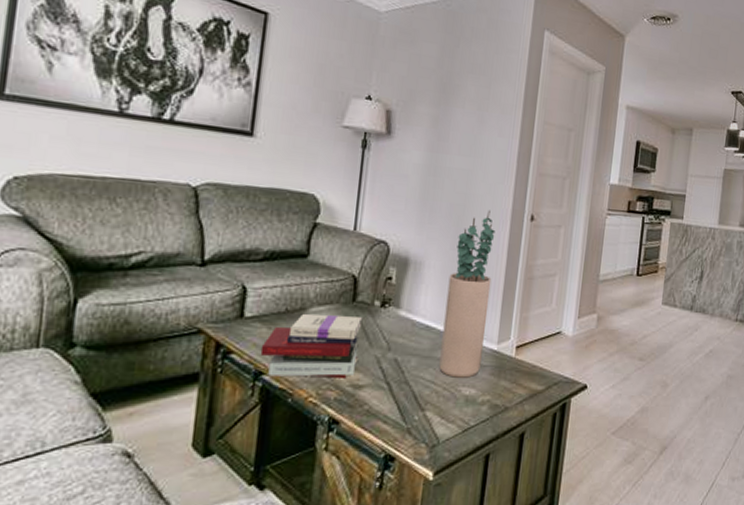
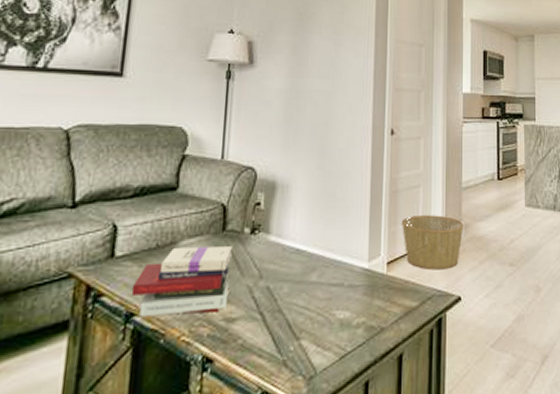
vase: present [439,210,496,378] -> none [311,127,358,301]
basket: none [534,303,598,358] -> present [402,215,464,270]

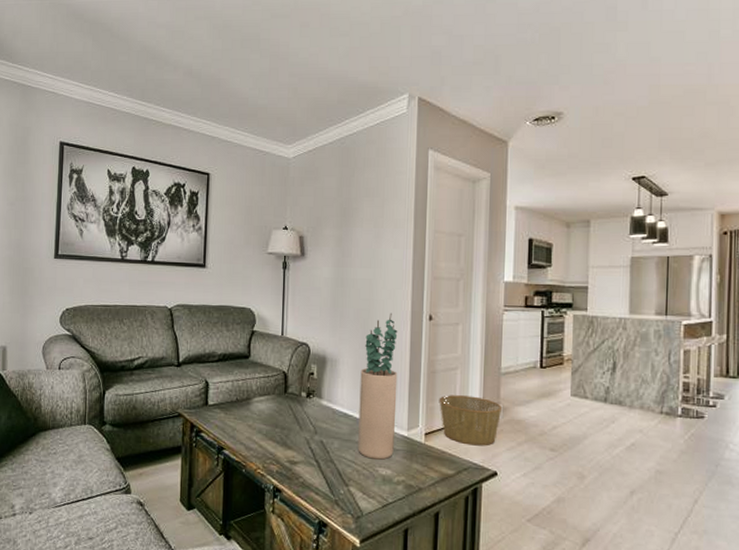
books: present [131,246,232,317] -> none [221,402,293,455]
vase: none [311,127,358,301] -> present [358,312,398,460]

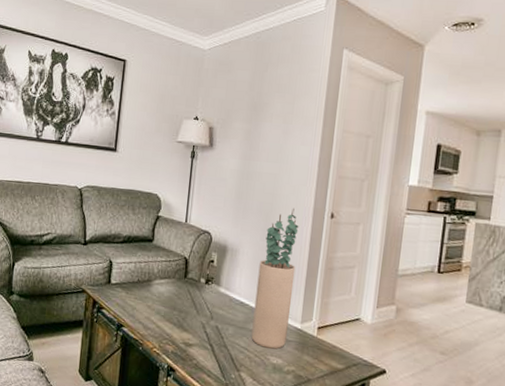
basket: present [440,395,503,446] -> none [335,292,397,344]

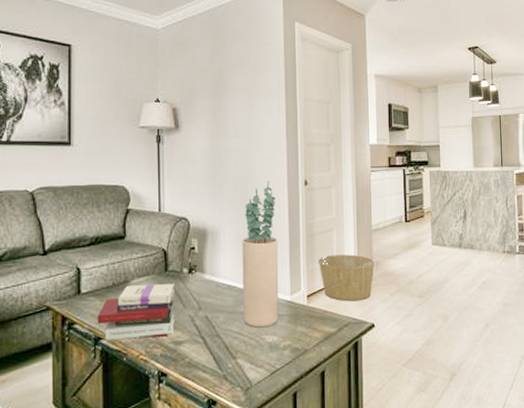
books: none [121,284,191,337] -> present [97,284,176,341]
basket: none [335,292,397,344] -> present [319,254,376,302]

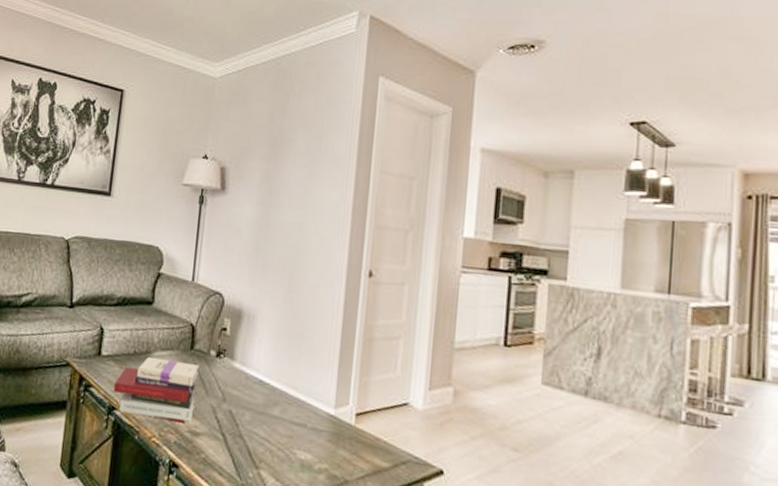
vase: present [242,180,279,328] -> none [273,264,330,441]
basket: present [319,254,376,302] -> none [376,369,454,437]

